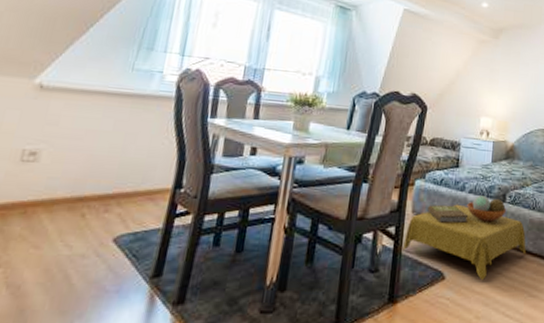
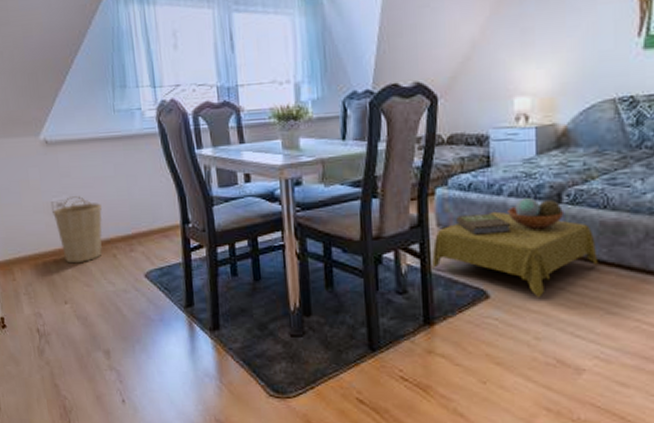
basket: none [16,146,86,221] -> present [53,196,103,264]

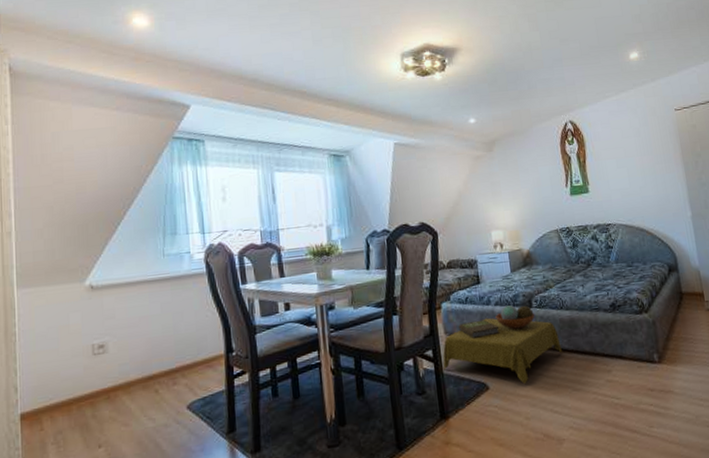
basket: present [53,196,103,264] -> none [93,336,146,405]

